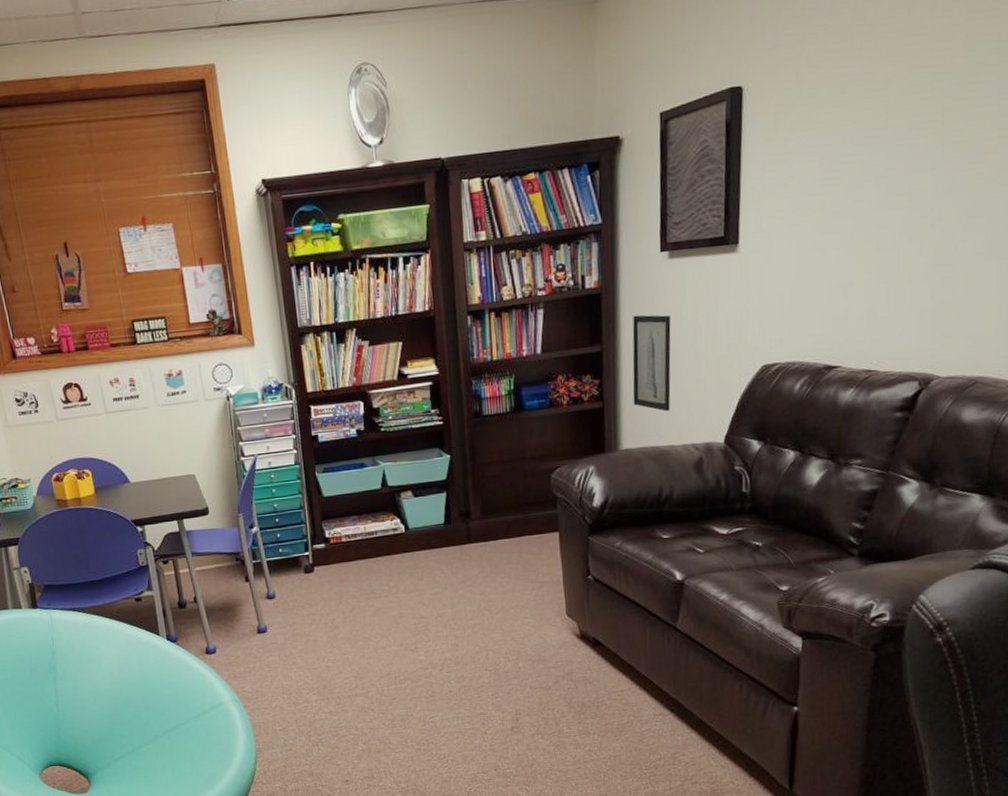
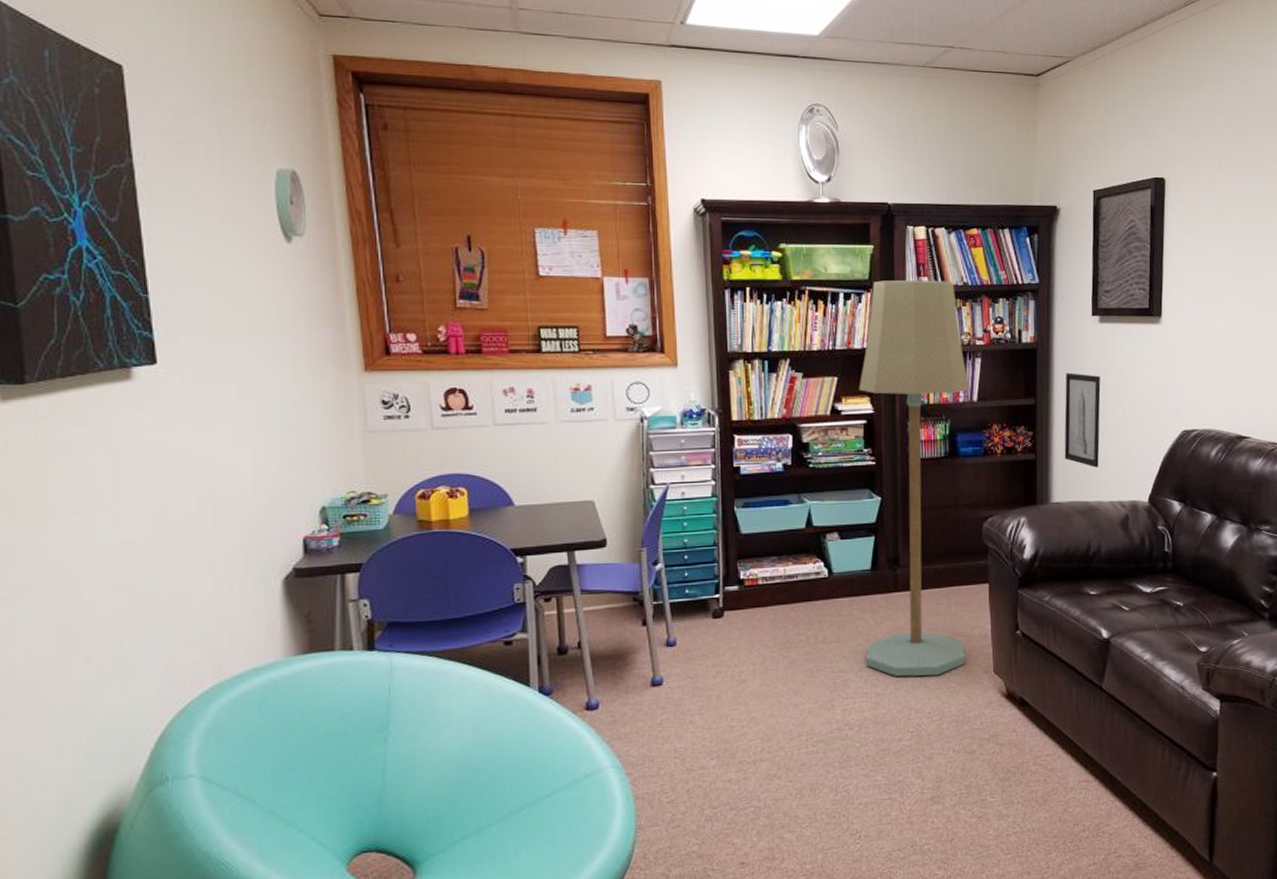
floor lamp: none [423,232,539,621] -> present [858,279,970,677]

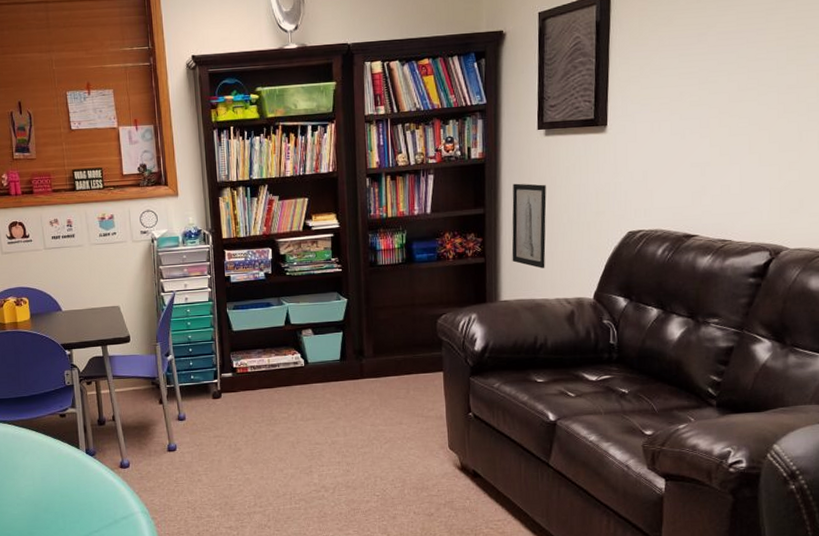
floor lamp: present [858,279,970,677] -> none [326,108,424,450]

